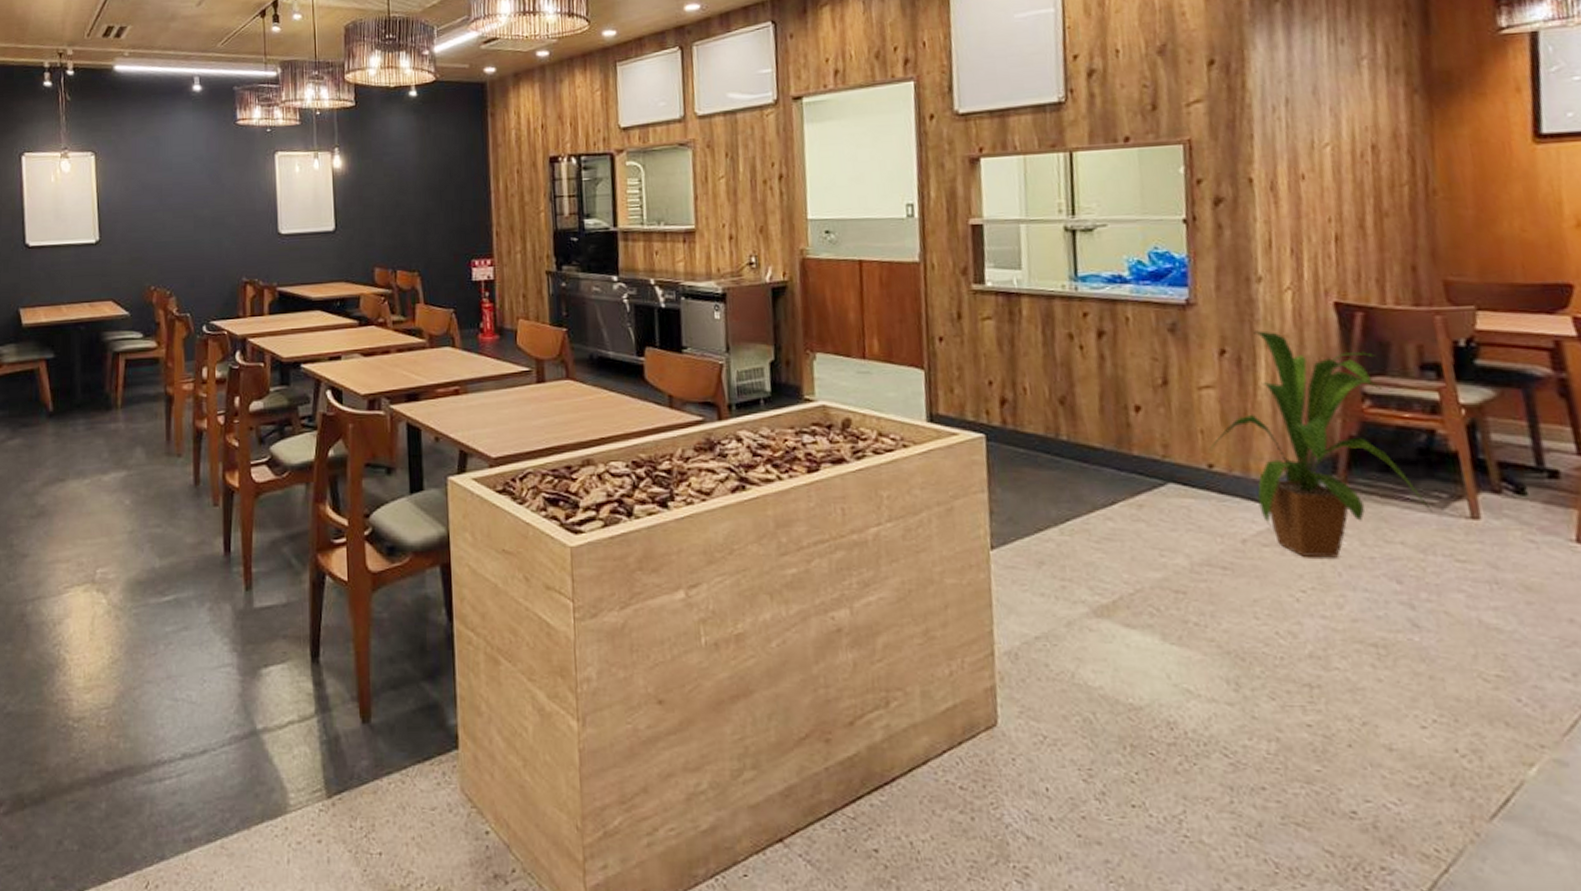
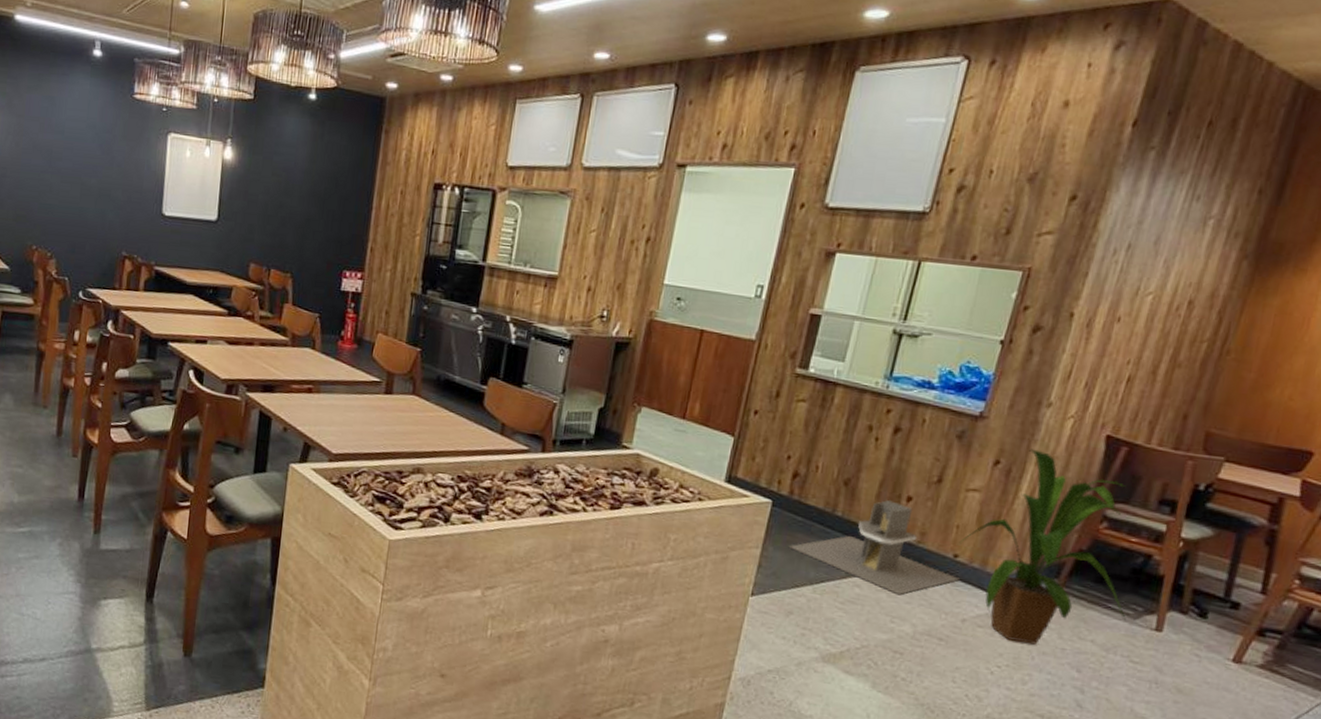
fireplace: none [1017,412,1225,523] -> present [788,499,961,595]

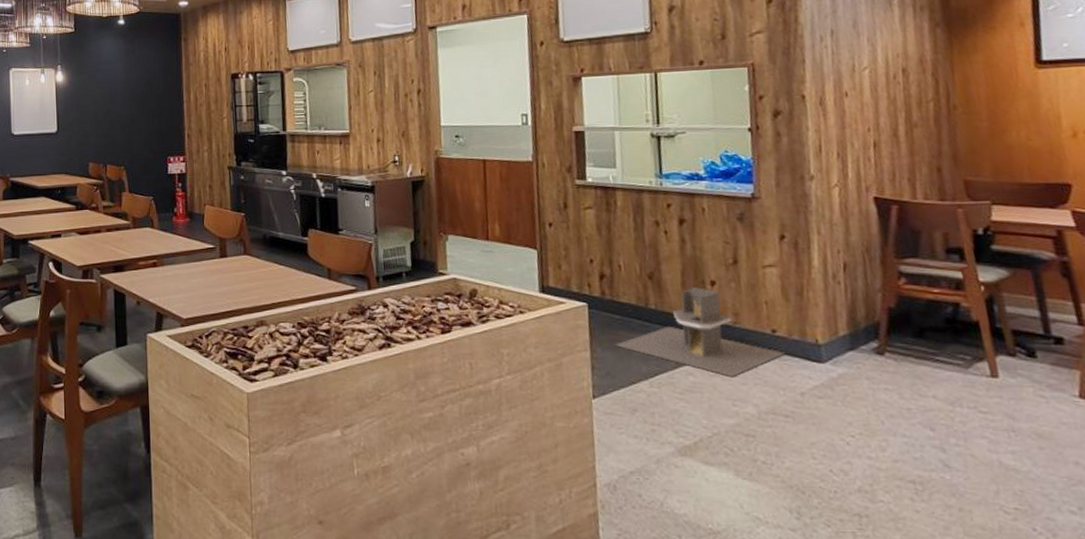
house plant: present [959,449,1126,645] -> none [772,220,959,409]

